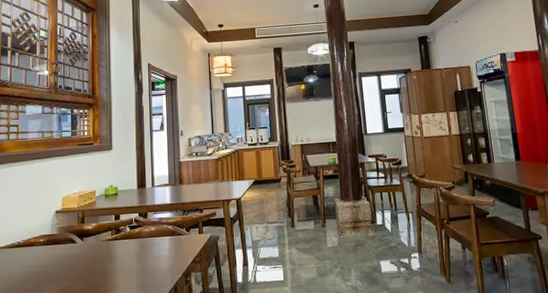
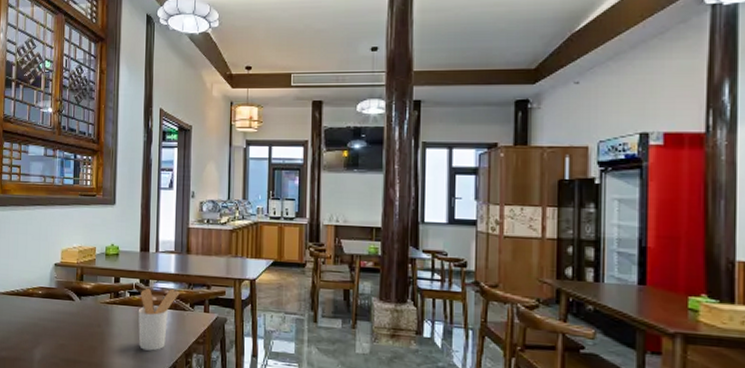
utensil holder: none [138,217,176,278] -> present [138,288,180,351]

